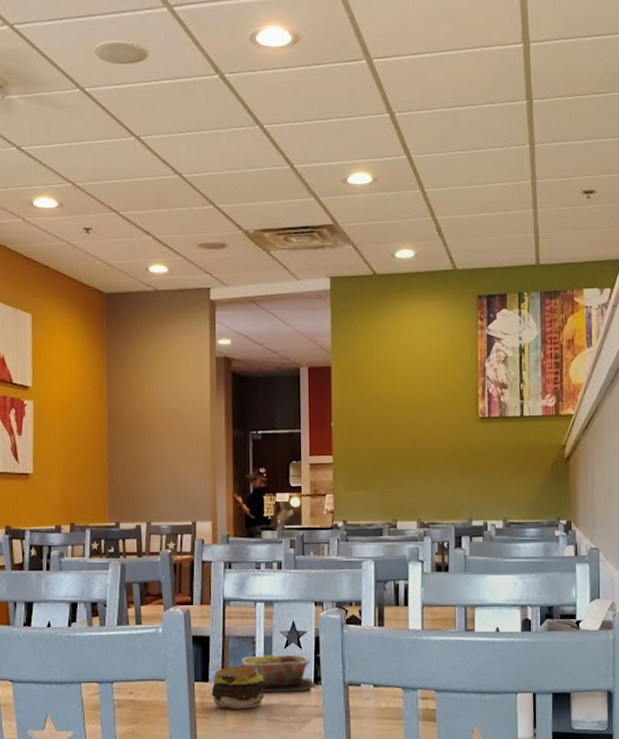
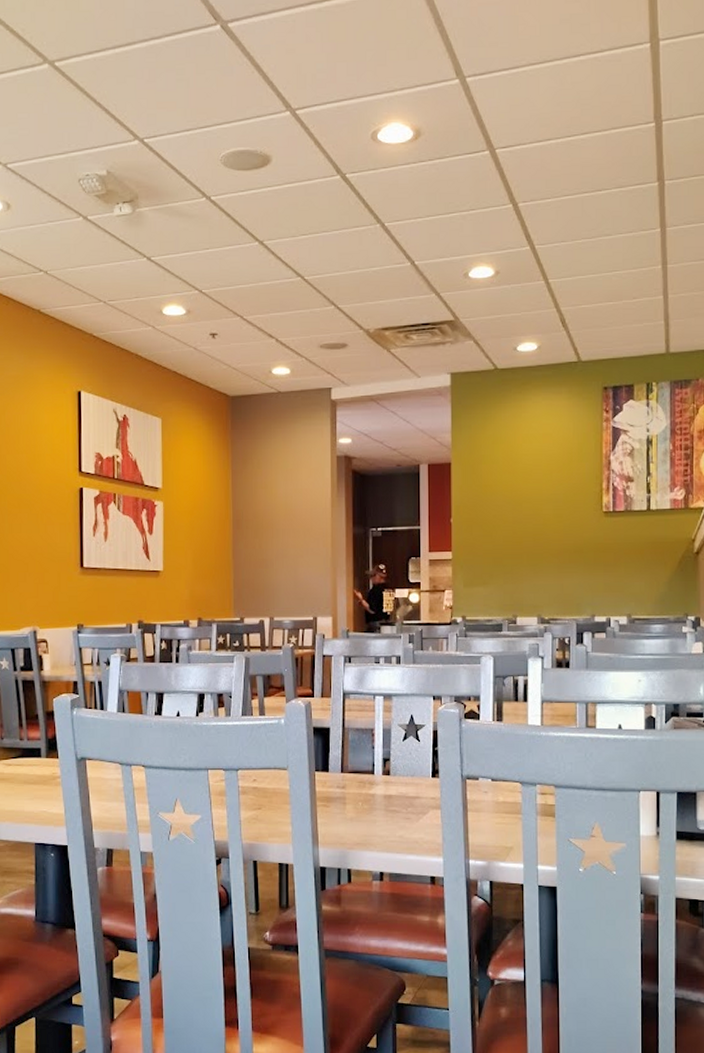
burger: present [211,664,265,709] -> none [331,756,383,799]
takeout container: present [241,653,317,692] -> none [361,746,435,783]

